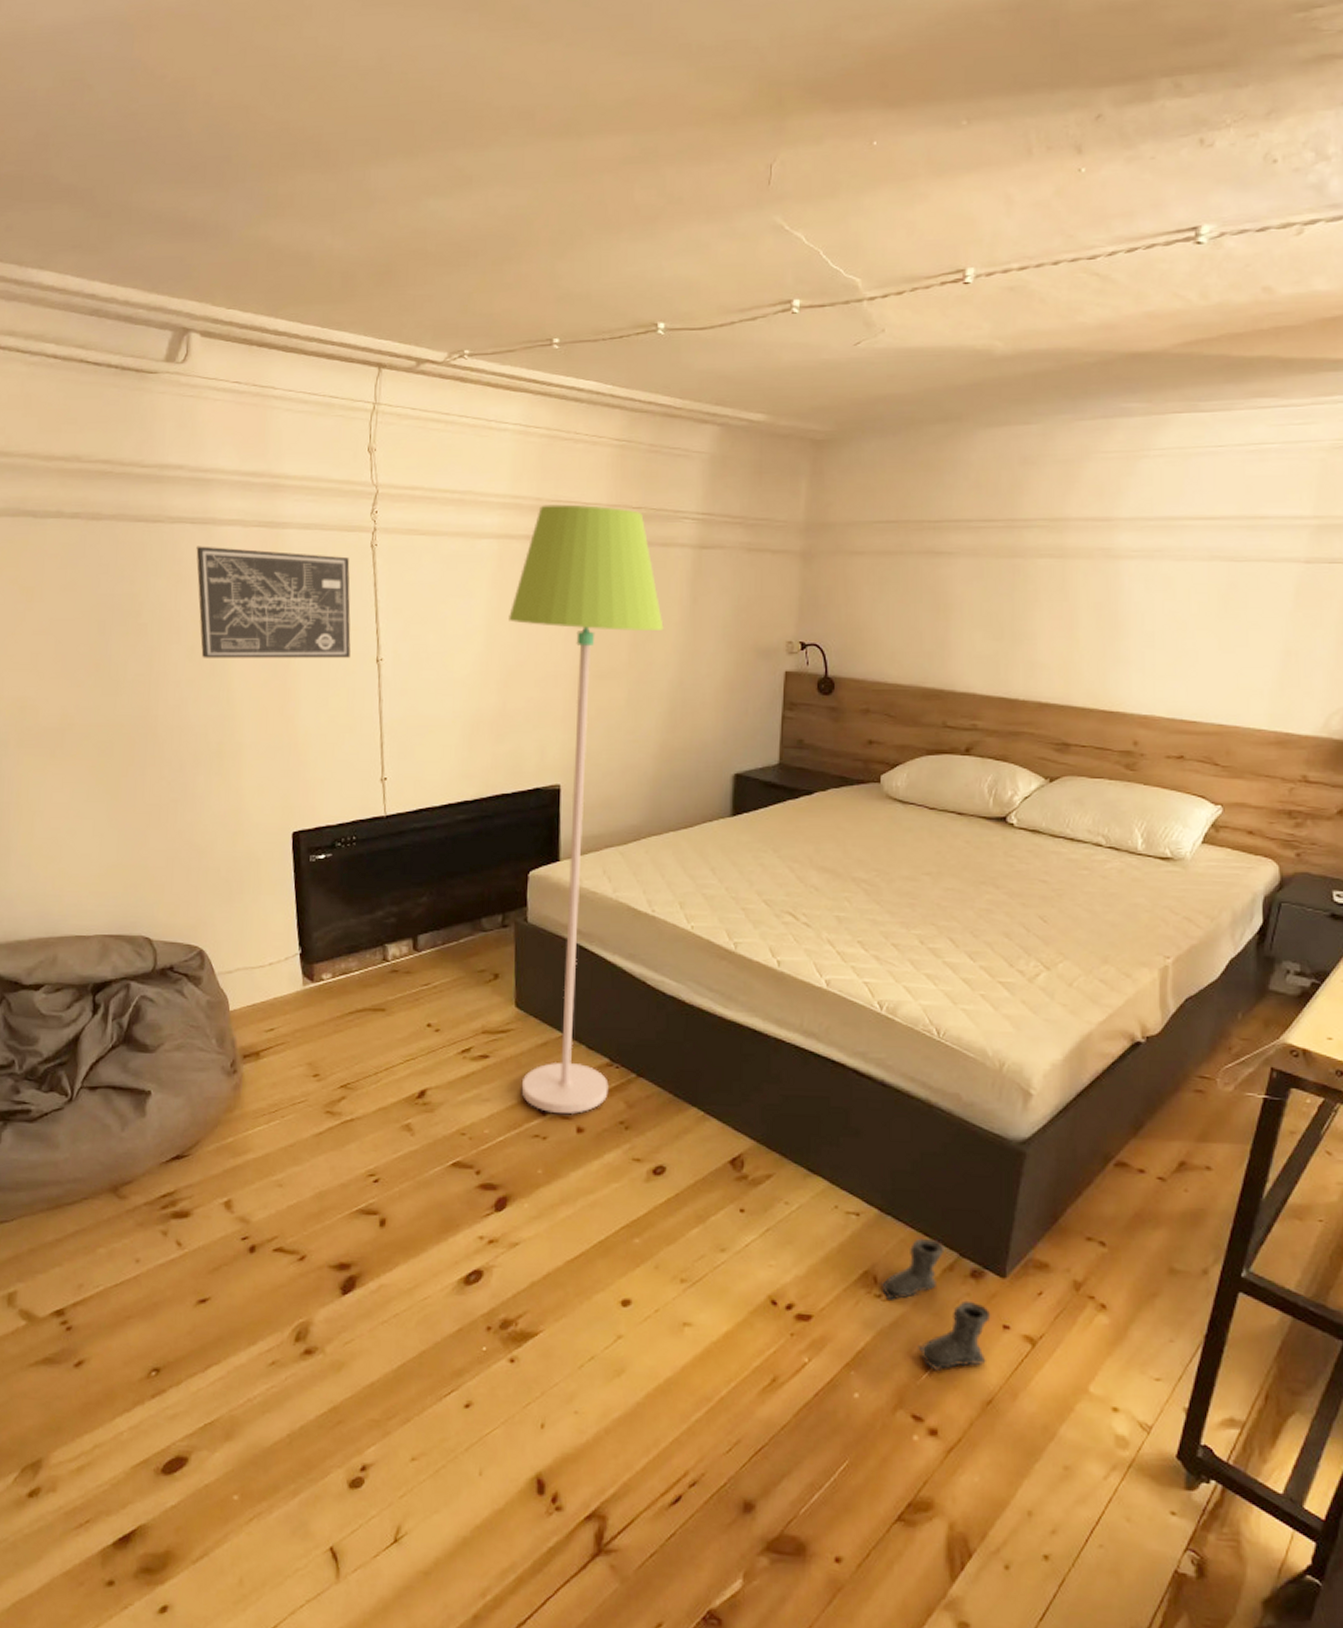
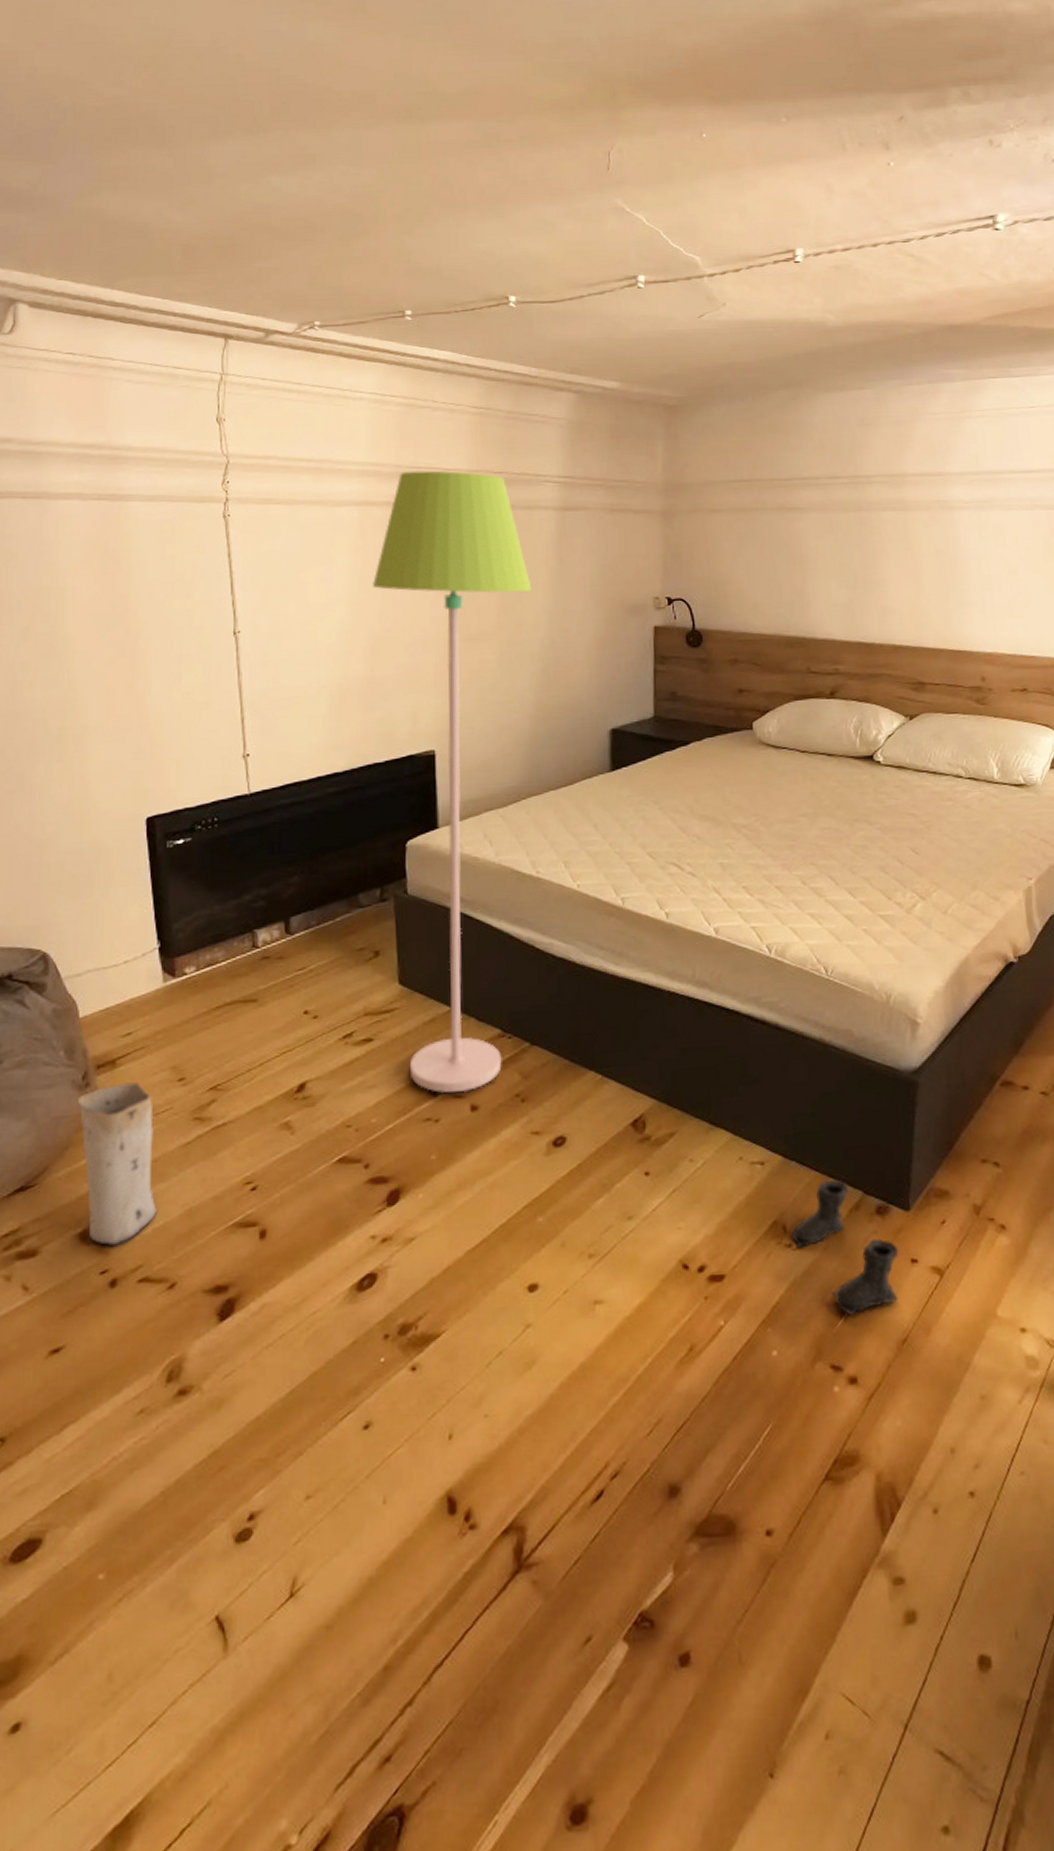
wall art: present [196,546,351,658] -> none [29,521,205,639]
vase: none [227,1073,291,1217] -> present [78,1082,157,1246]

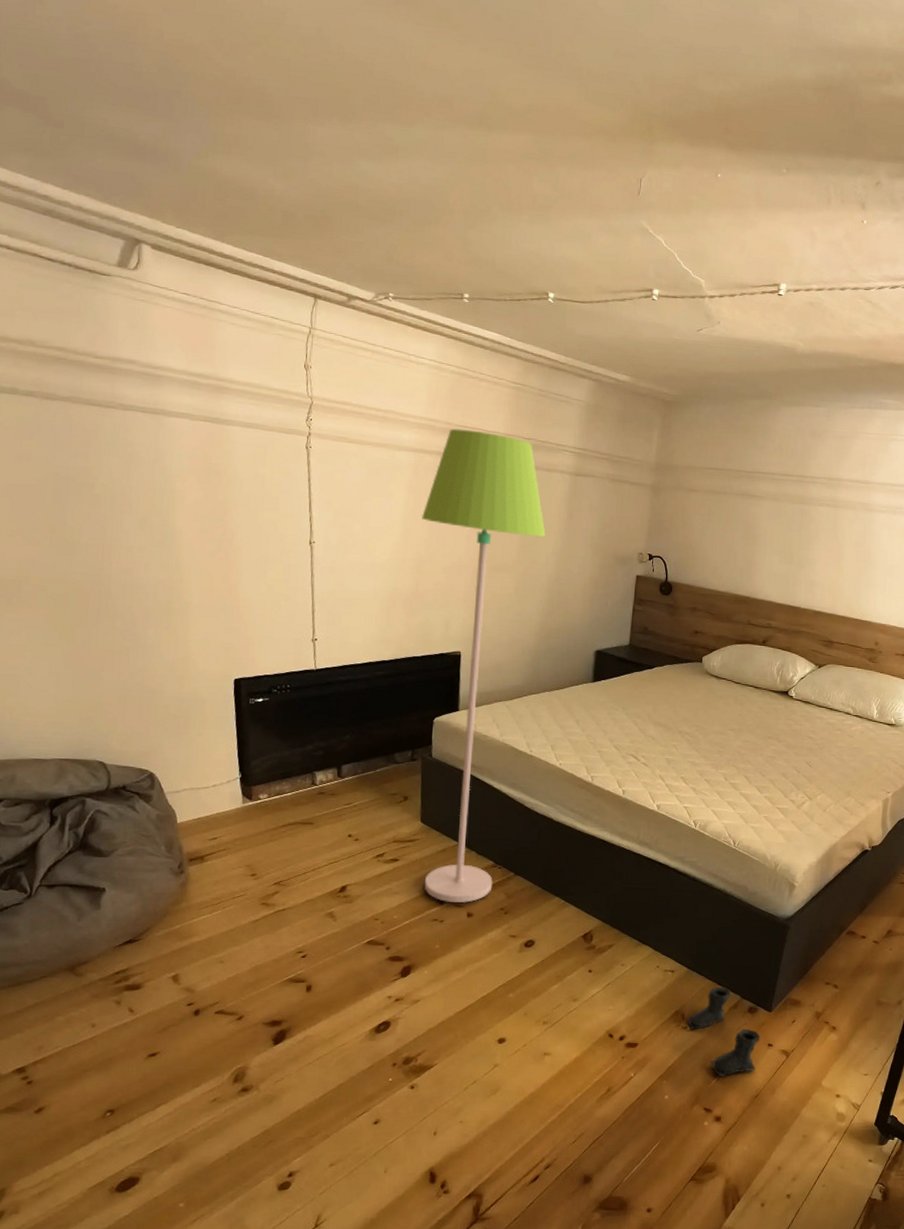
vase: present [78,1082,157,1246] -> none [174,873,231,987]

